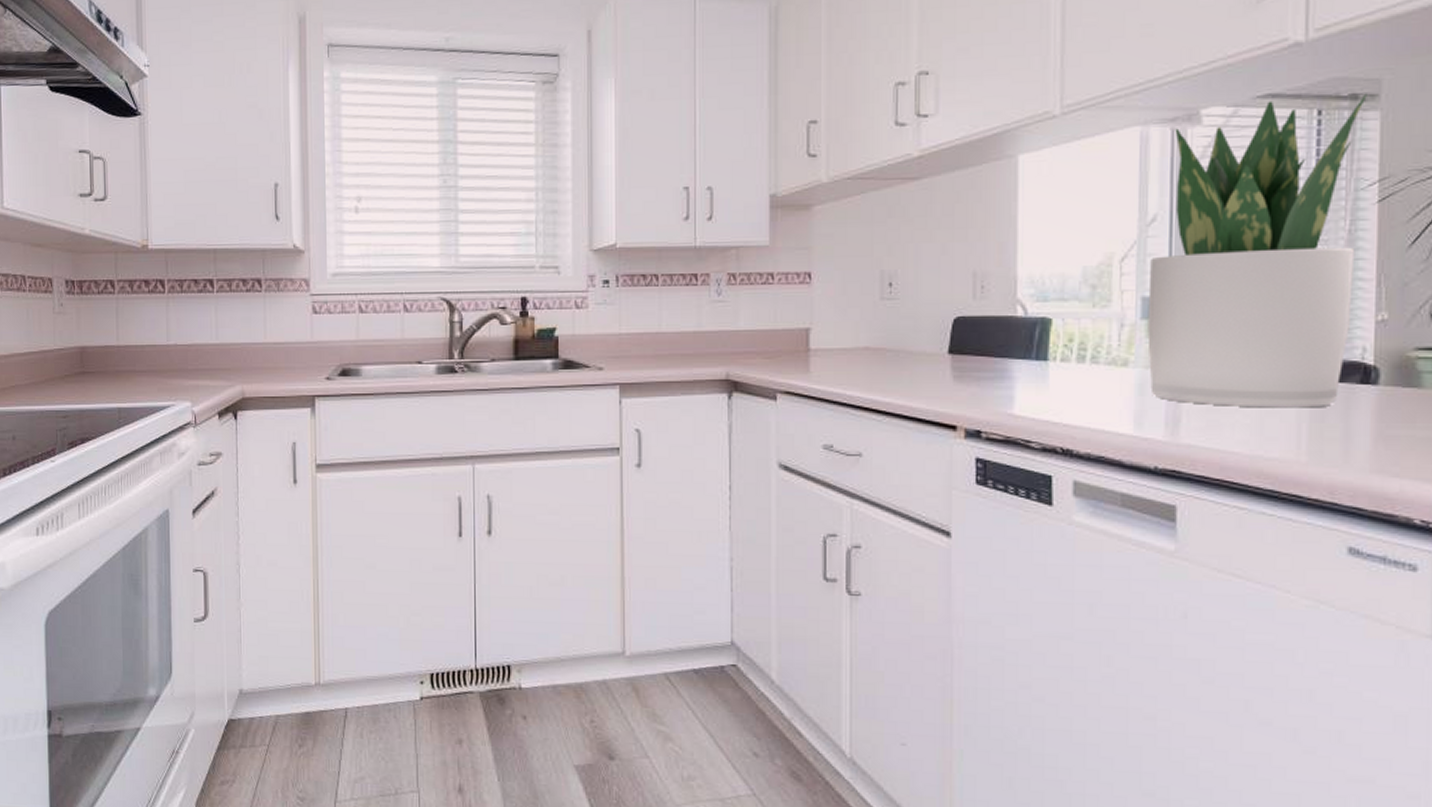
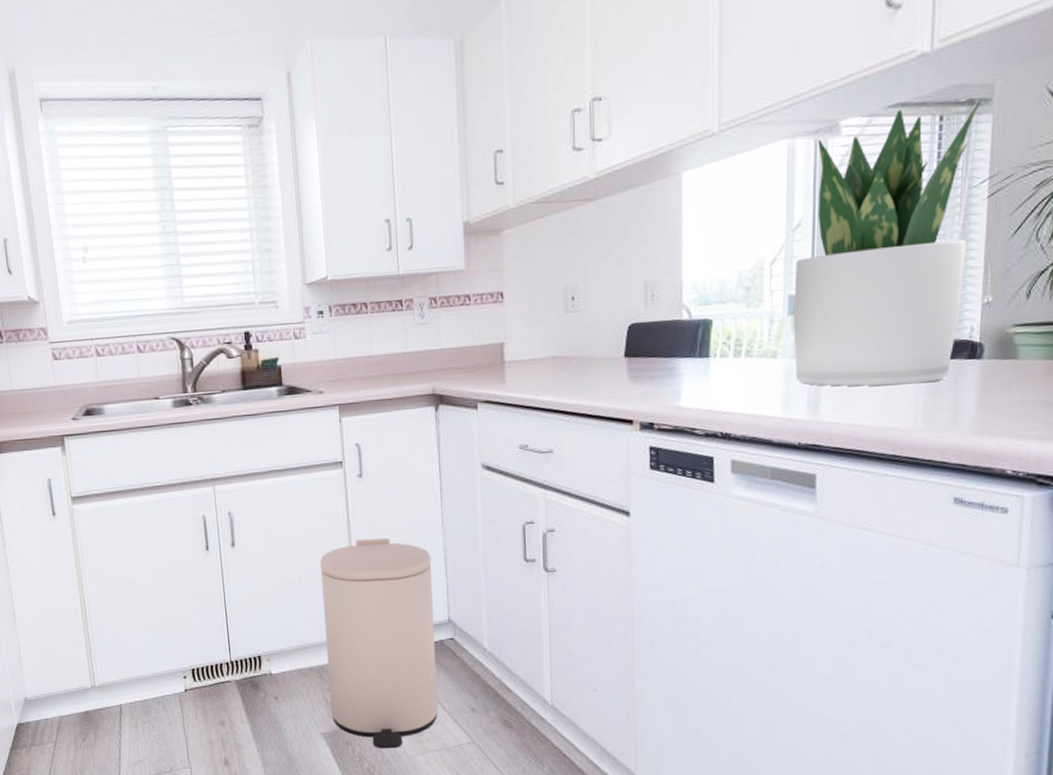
pedal bin: none [585,538,715,793] -> present [319,537,438,749]

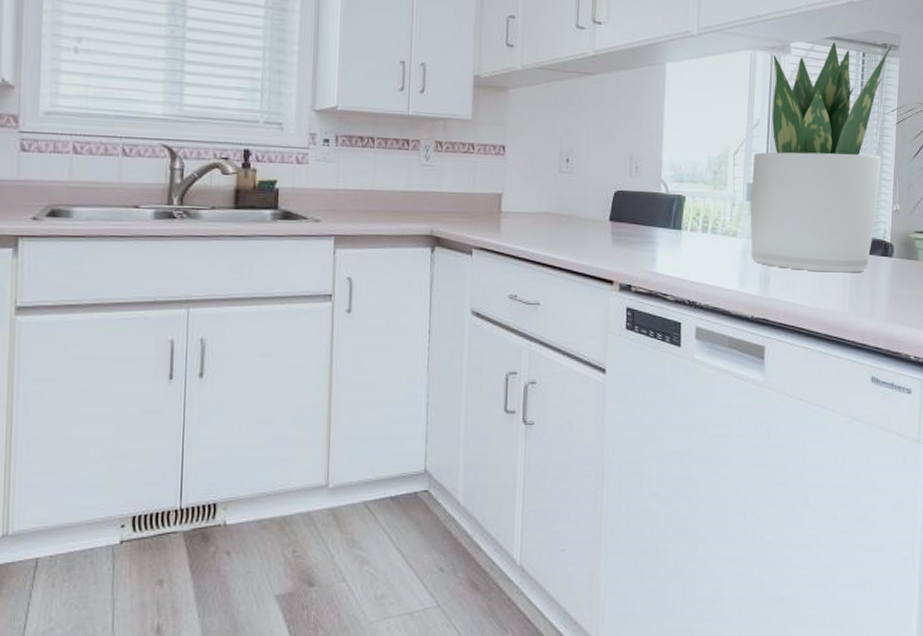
pedal bin: present [319,537,438,749] -> none [288,378,414,614]

